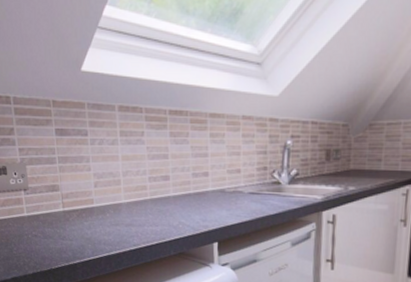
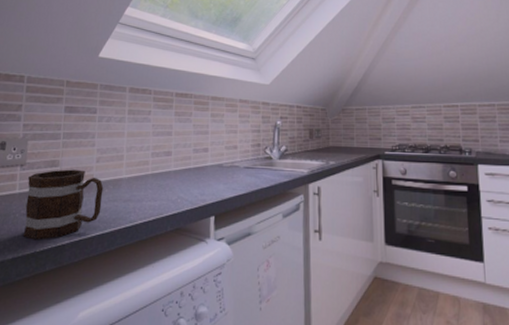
mug: none [33,194,105,259] -> present [22,169,104,240]

